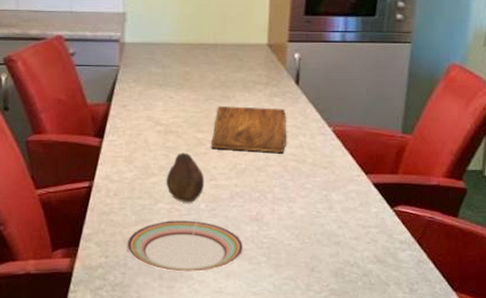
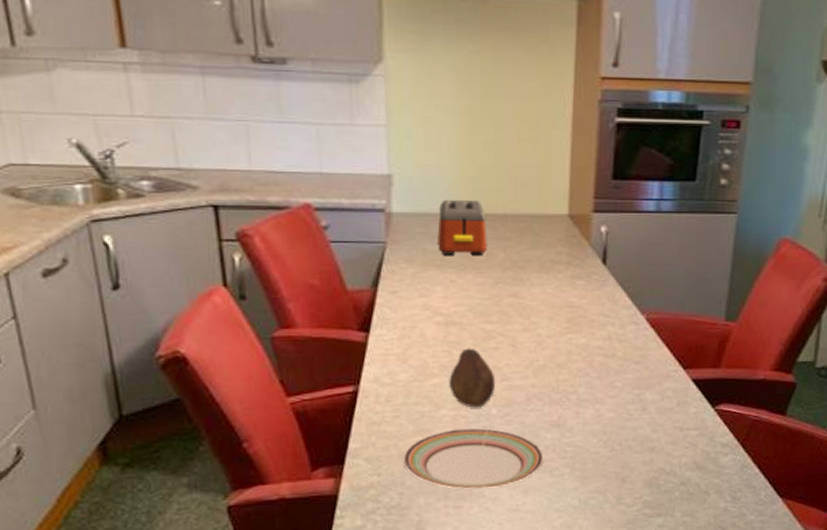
toaster: none [160,32,200,77] -> present [437,199,487,256]
cutting board: present [211,106,287,153] -> none [503,291,593,346]

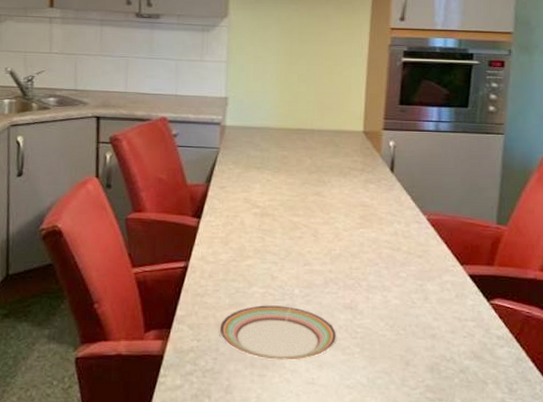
toaster: present [437,199,487,256] -> none [259,117,298,161]
fruit: present [449,348,496,408] -> none [261,236,299,287]

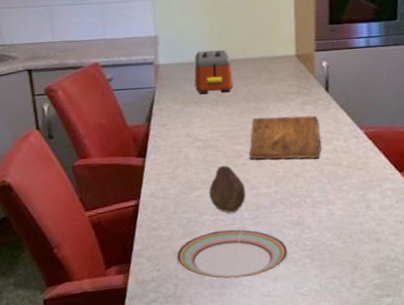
toaster: none [259,117,298,161] -> present [194,50,234,94]
fruit: none [261,236,299,287] -> present [209,165,246,213]
cutting board: none [307,191,382,239] -> present [249,115,321,159]

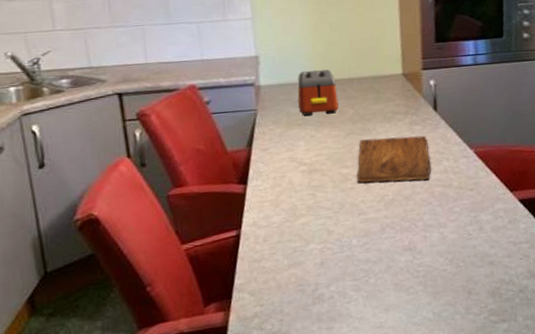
plate: present [176,229,288,279] -> none [281,257,400,312]
fruit: present [209,165,246,213] -> none [315,189,355,241]

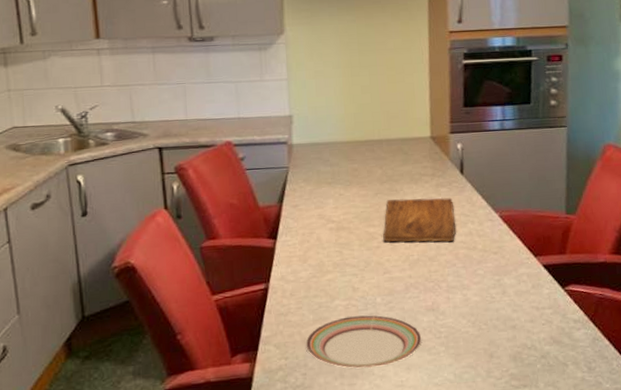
plate: none [281,257,400,312] -> present [305,315,422,368]
toaster: present [297,69,339,116] -> none [328,130,368,174]

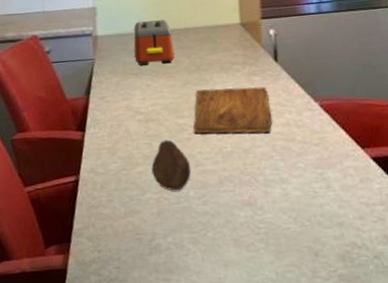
plate: present [305,315,422,368] -> none [118,209,240,264]
toaster: none [328,130,368,174] -> present [133,20,175,65]
fruit: none [341,248,379,298] -> present [151,139,192,191]

